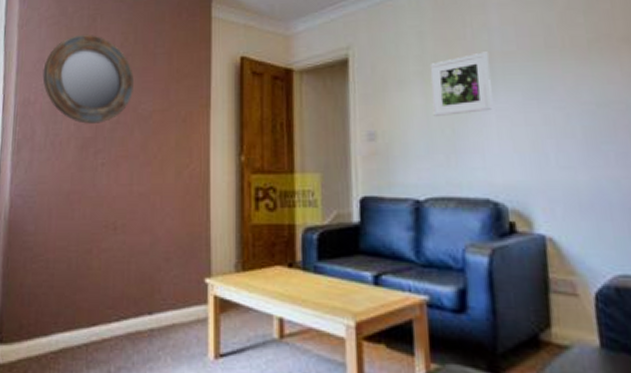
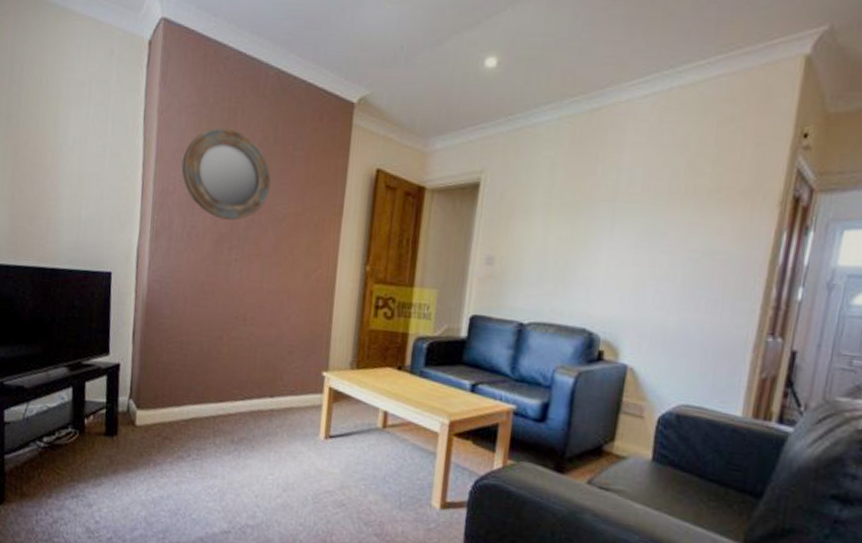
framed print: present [430,52,493,116] -> none [550,190,613,249]

